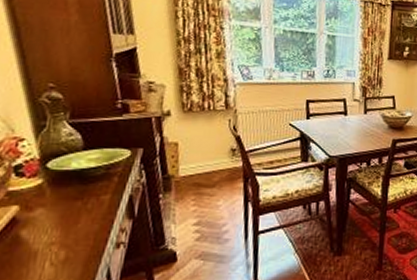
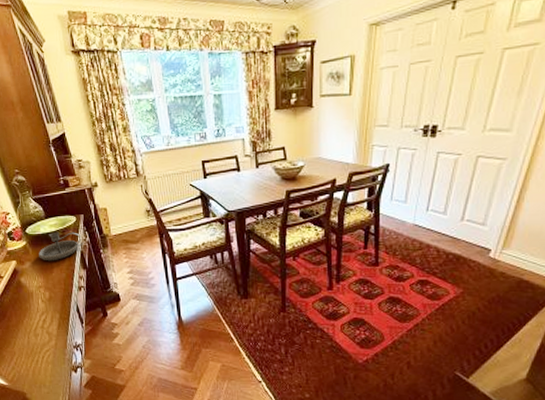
candlestick: none [60,167,137,208] -> present [39,231,84,261]

